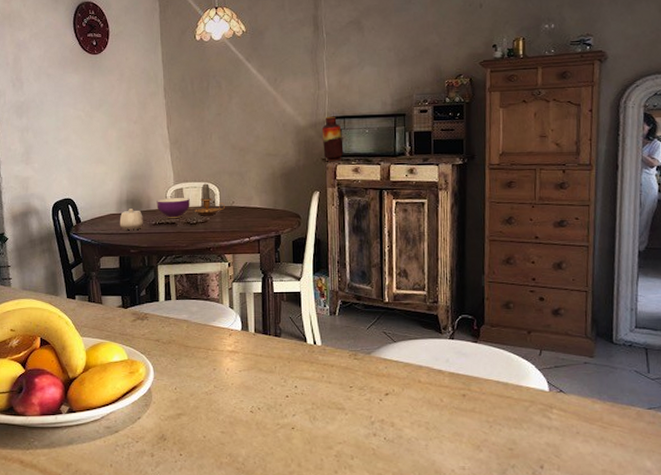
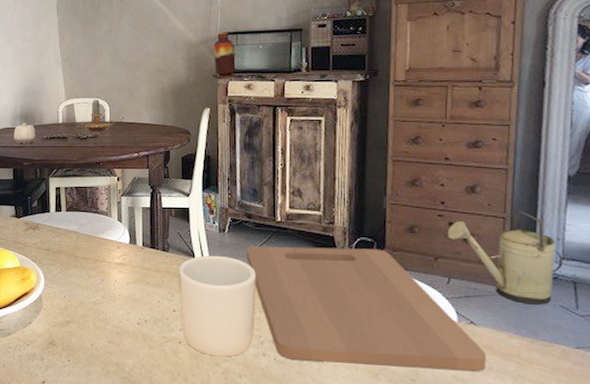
bowl: present [156,197,190,219] -> none [49,112,81,134]
mug: none [291,338,366,440] -> present [179,255,256,357]
cutting board: none [356,325,574,437] -> present [246,245,486,371]
watering can: none [538,284,636,371] -> present [447,211,563,305]

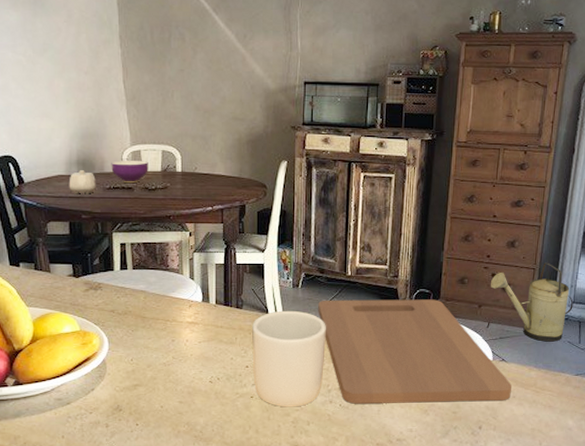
bowl: none [49,112,81,134] -> present [111,160,148,184]
candlestick: present [85,99,114,131] -> none [154,146,187,182]
vase: present [213,32,236,78] -> none [292,81,314,130]

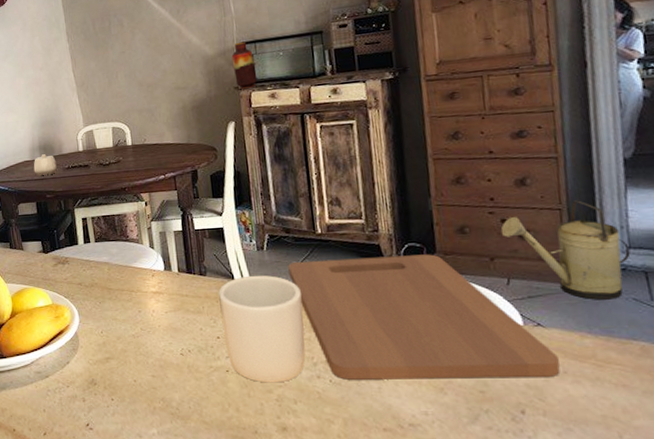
bowl: present [111,160,148,184] -> none [68,138,102,162]
vase: none [292,81,314,130] -> present [231,41,258,90]

